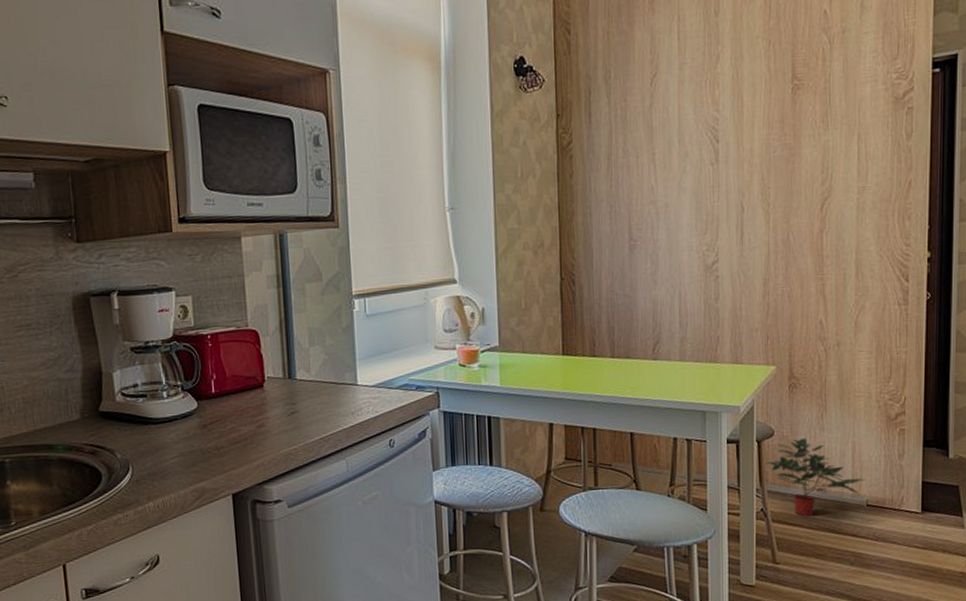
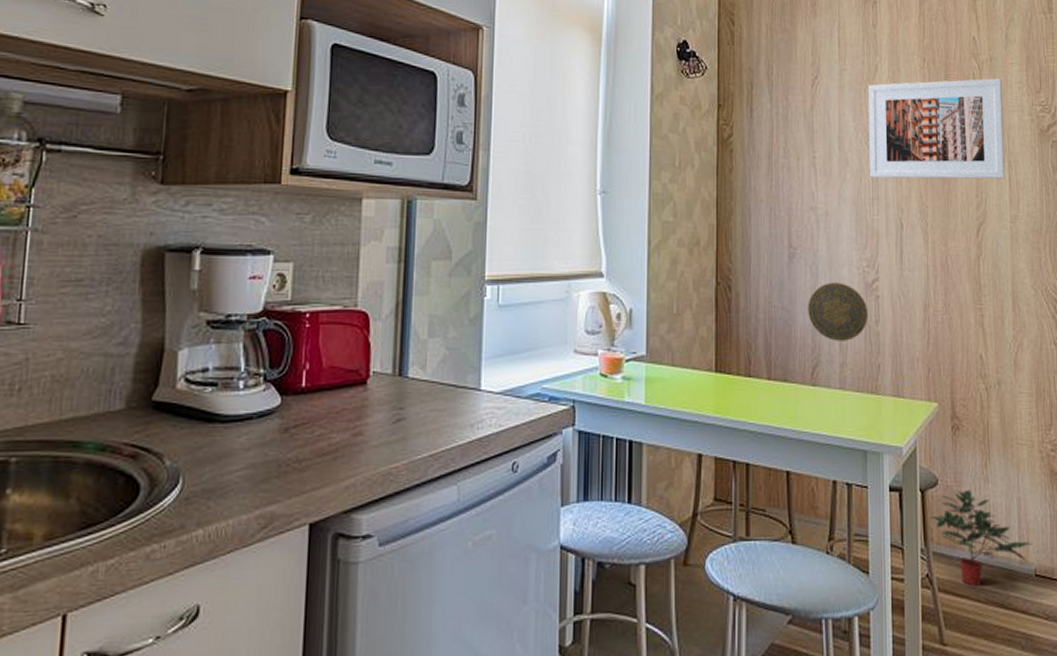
decorative plate: none [649,267,707,320] -> present [808,282,868,341]
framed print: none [709,50,854,167] -> present [868,78,1005,179]

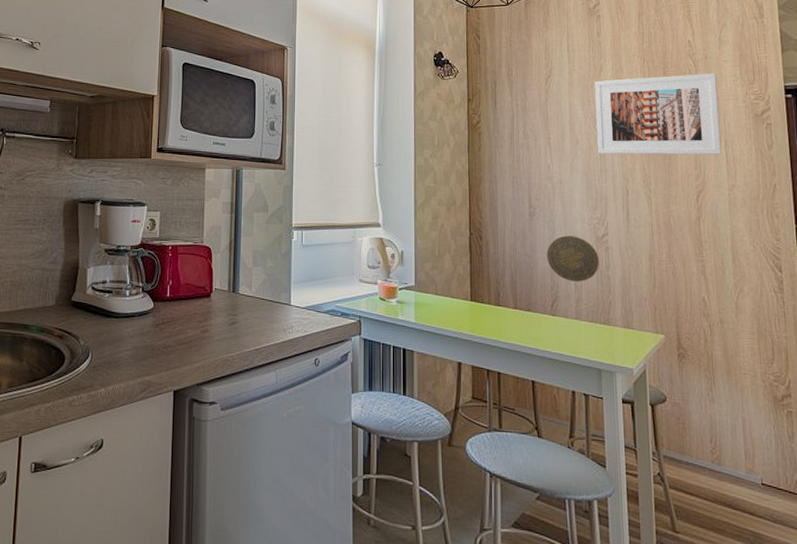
potted plant: present [930,489,1033,586] -> none [660,407,758,487]

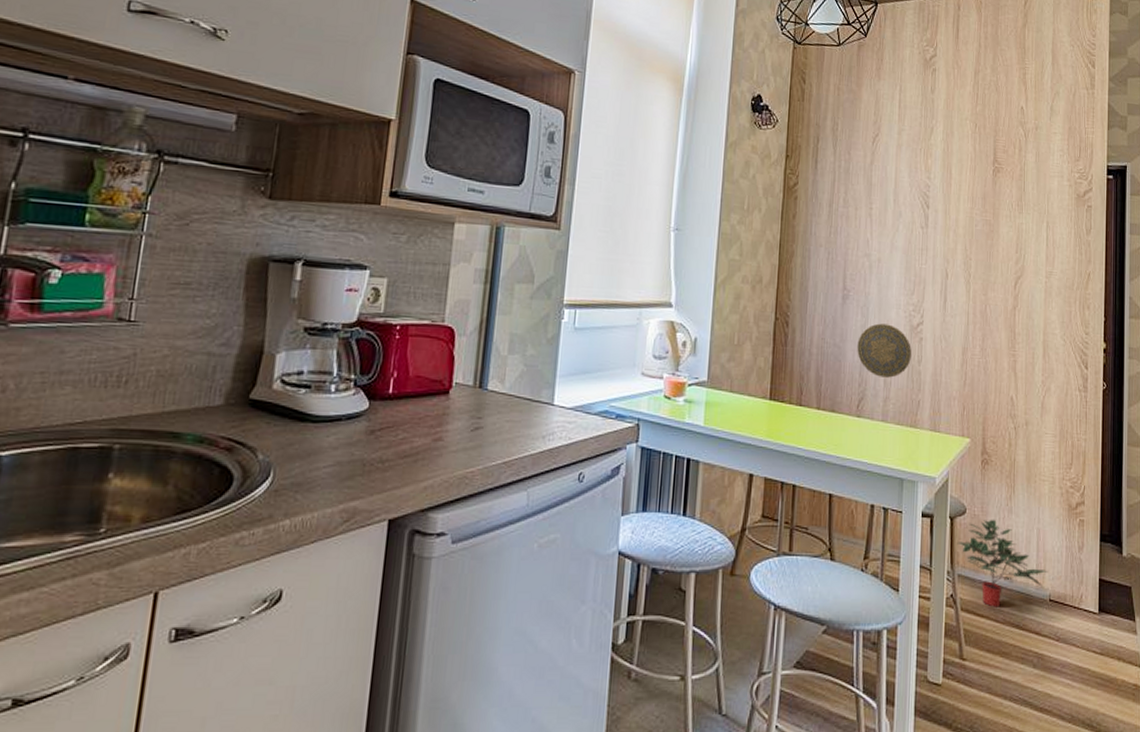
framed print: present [595,73,722,155] -> none [920,144,1045,238]
potted plant: none [660,407,758,487] -> present [957,519,1049,607]

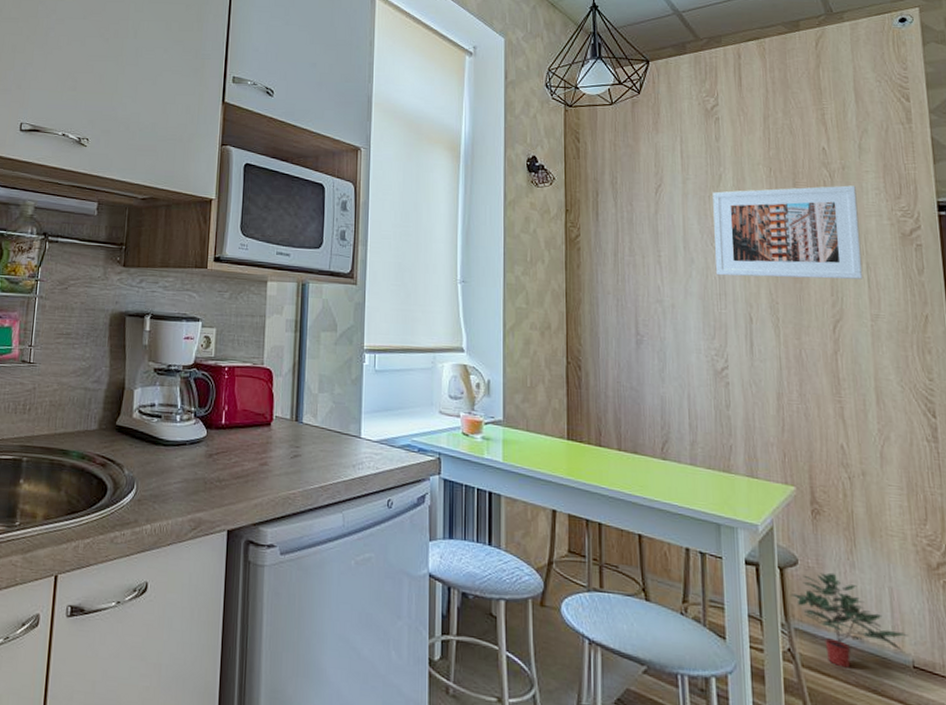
decorative plate: present [857,323,911,378] -> none [656,367,718,422]
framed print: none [920,144,1045,238] -> present [712,185,863,279]

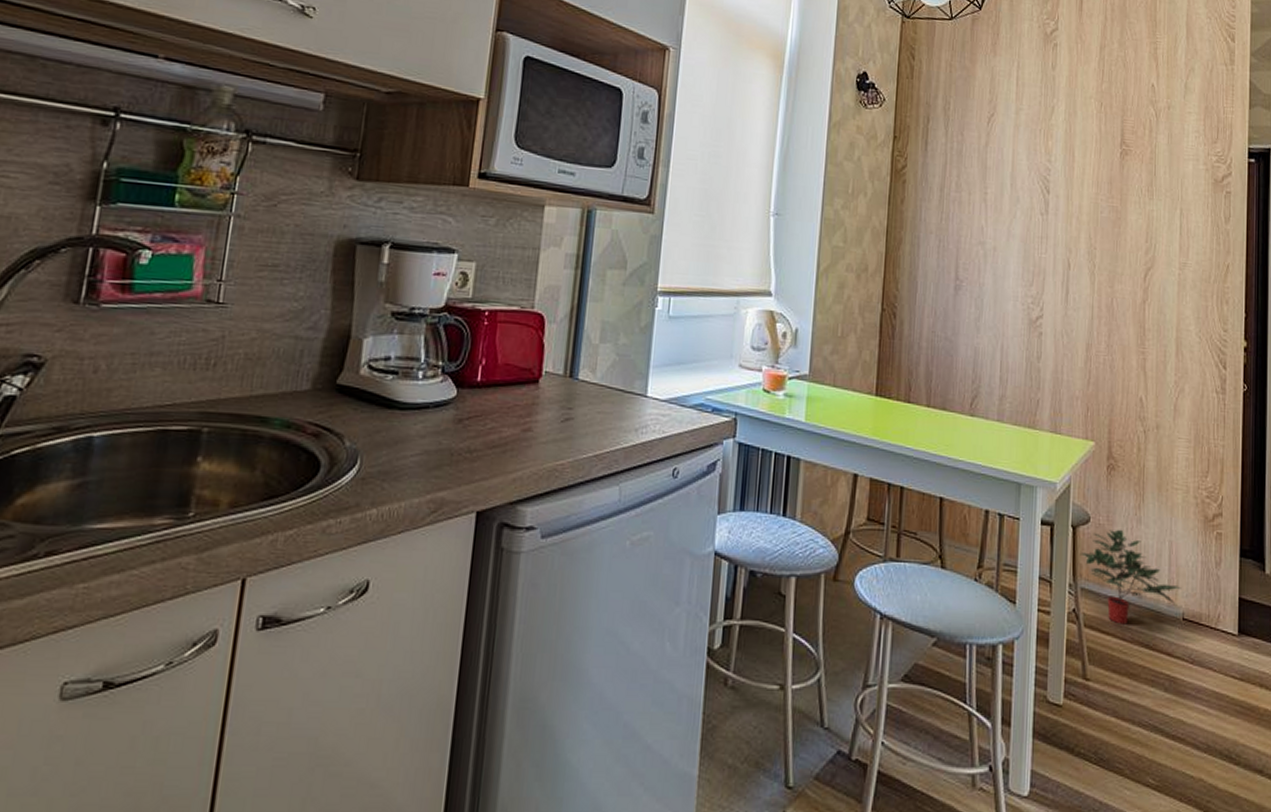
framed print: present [712,185,863,279] -> none [1039,125,1178,226]

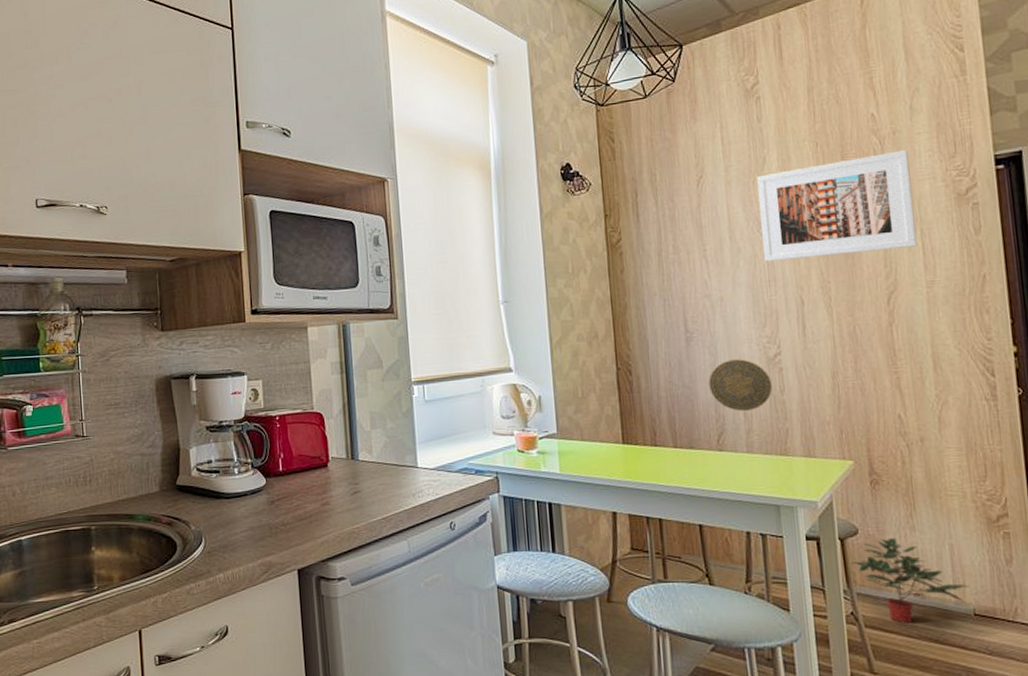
decorative plate: none [970,316,1030,375] -> present [708,359,772,411]
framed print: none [1039,125,1178,226] -> present [757,150,918,262]

